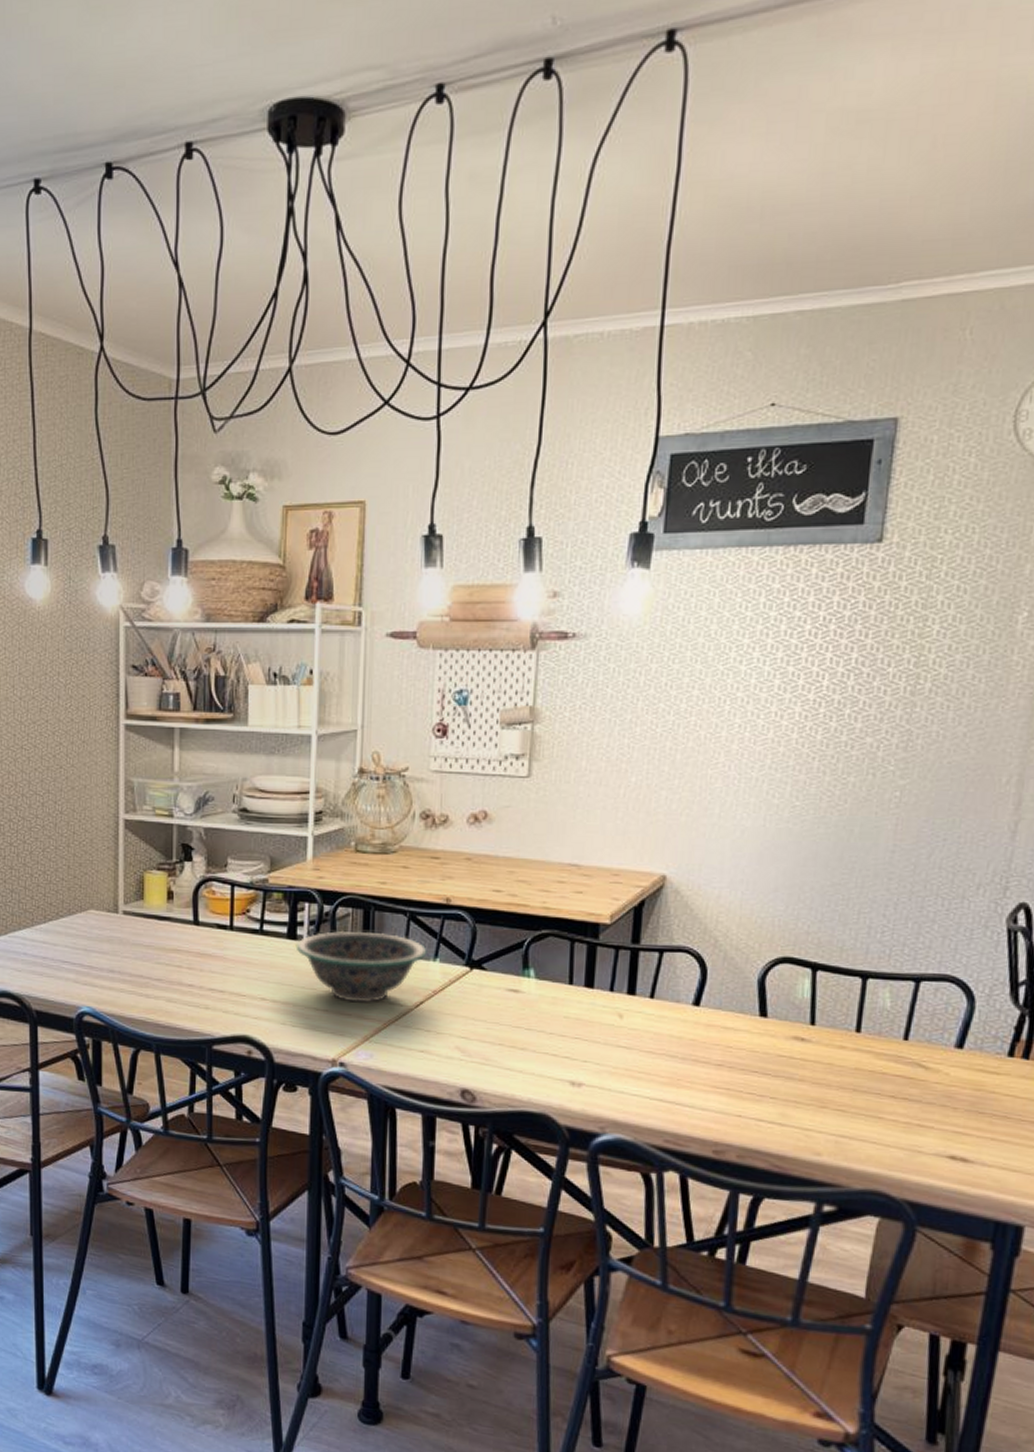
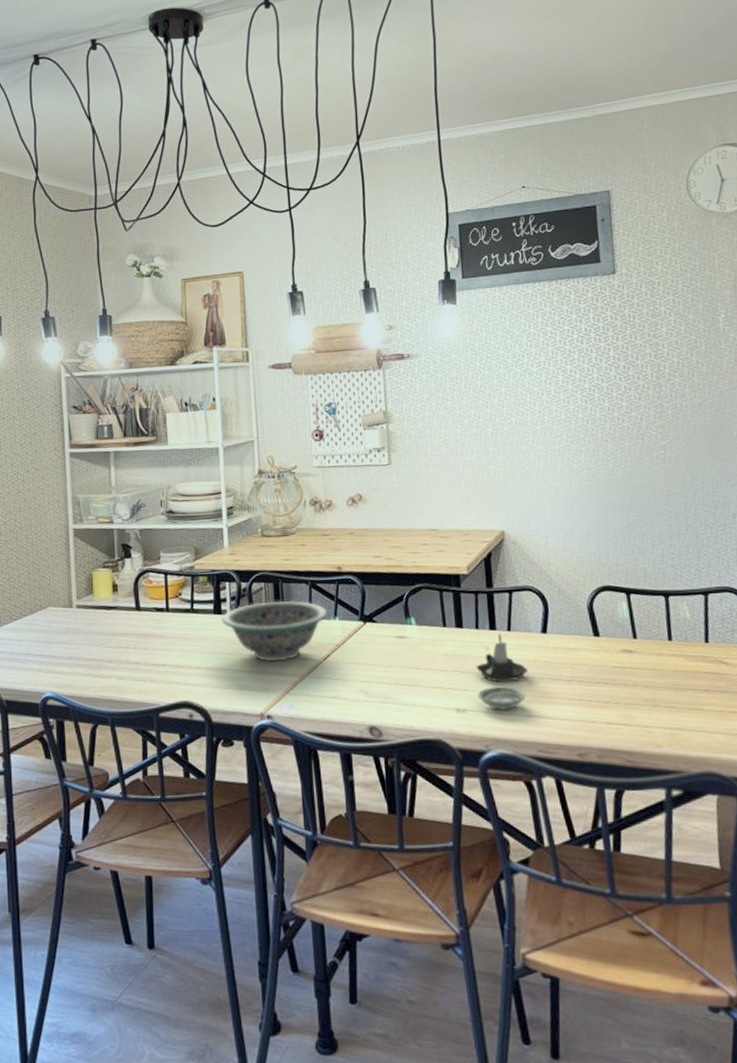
saucer: none [599,1061,659,1090] -> present [477,686,525,710]
candle: none [602,999,668,1058] -> present [476,633,528,683]

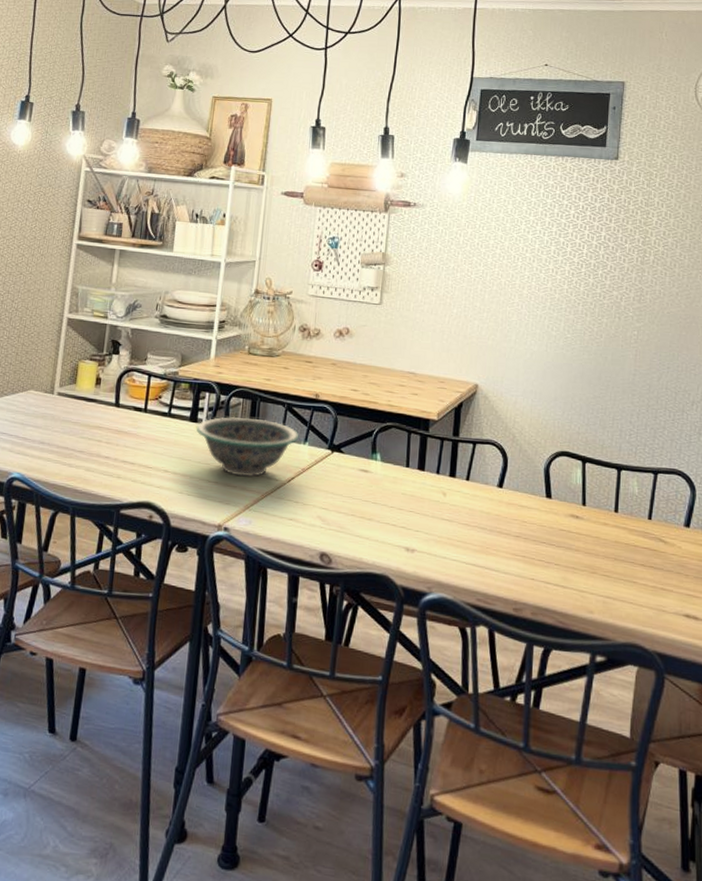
candle: present [476,633,528,683] -> none [431,481,479,529]
saucer: present [477,686,525,710] -> none [428,531,473,556]

